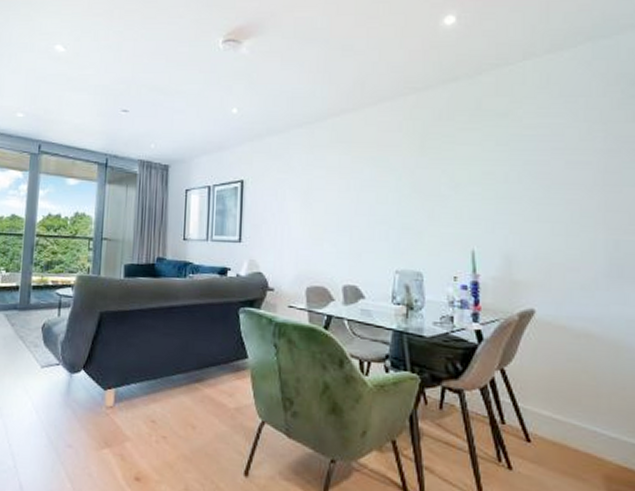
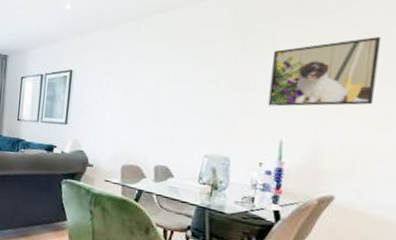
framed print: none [453,139,558,214] -> present [267,37,382,107]

